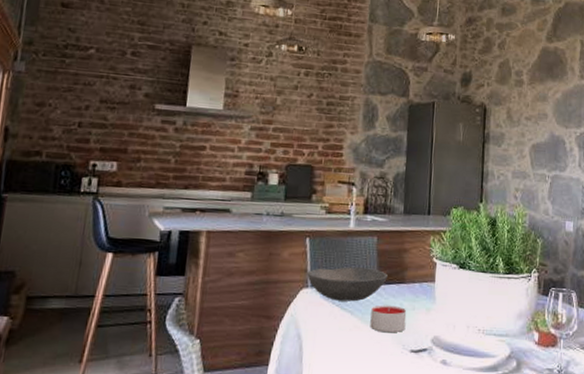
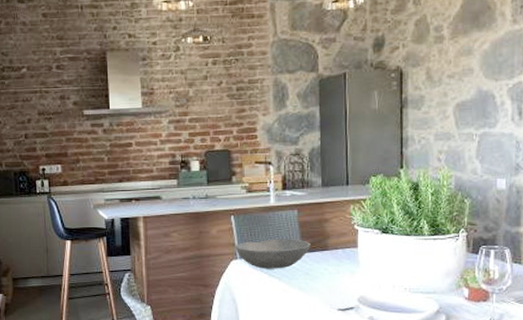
candle: present [370,305,407,333] -> none [297,270,332,295]

